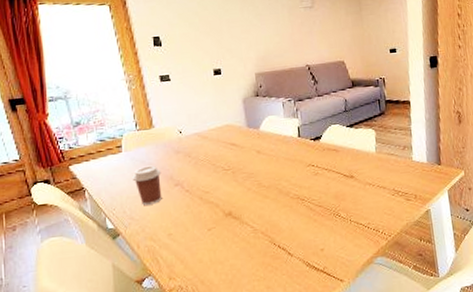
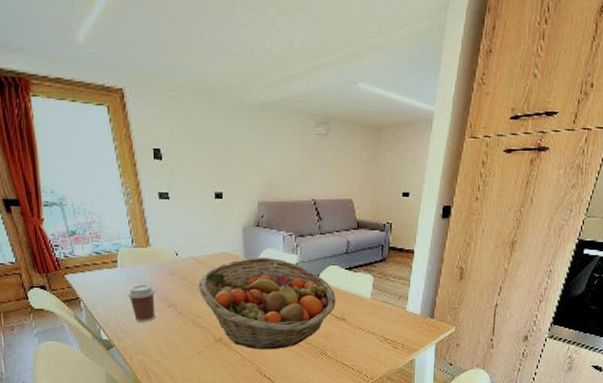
fruit basket: none [202,124,342,220] -> present [197,256,336,350]

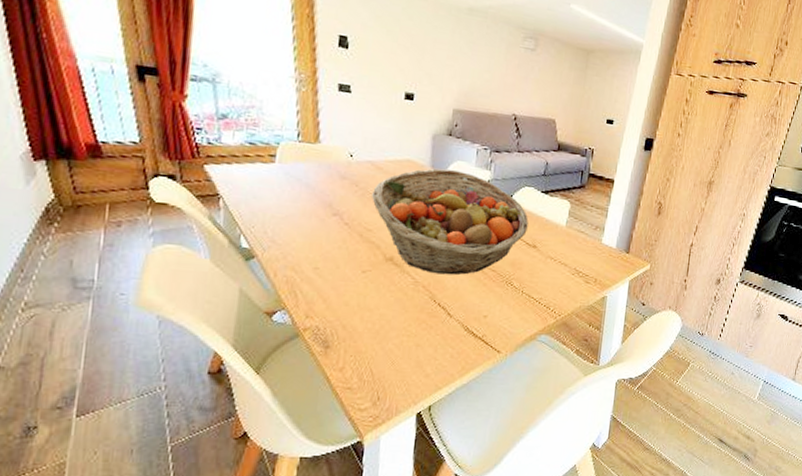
coffee cup: present [127,284,156,322] -> none [282,185,320,231]

